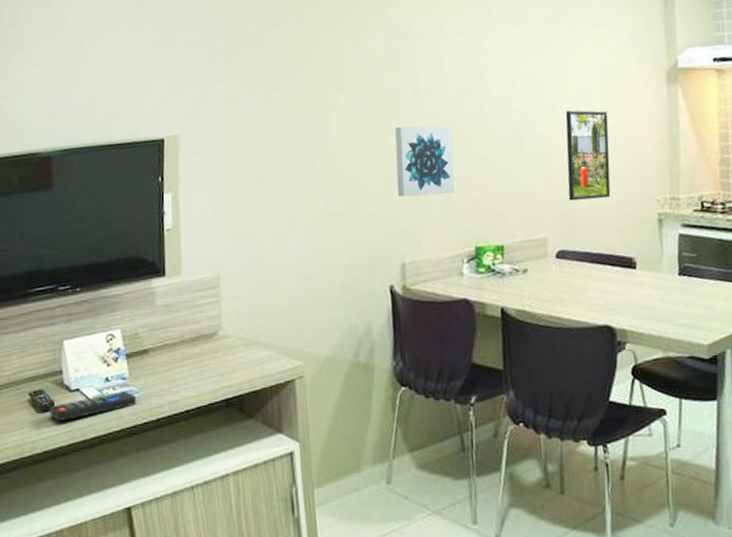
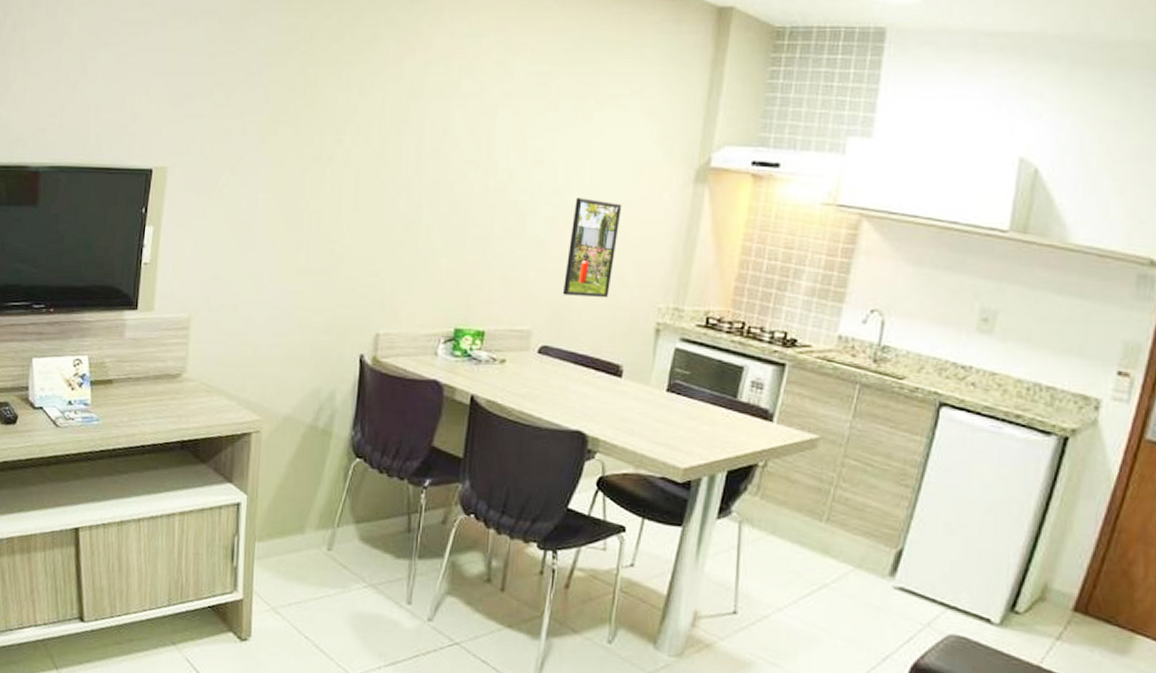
remote control: present [50,391,137,421] -> none [13,416,96,436]
wall art: present [395,126,455,197] -> none [382,189,451,269]

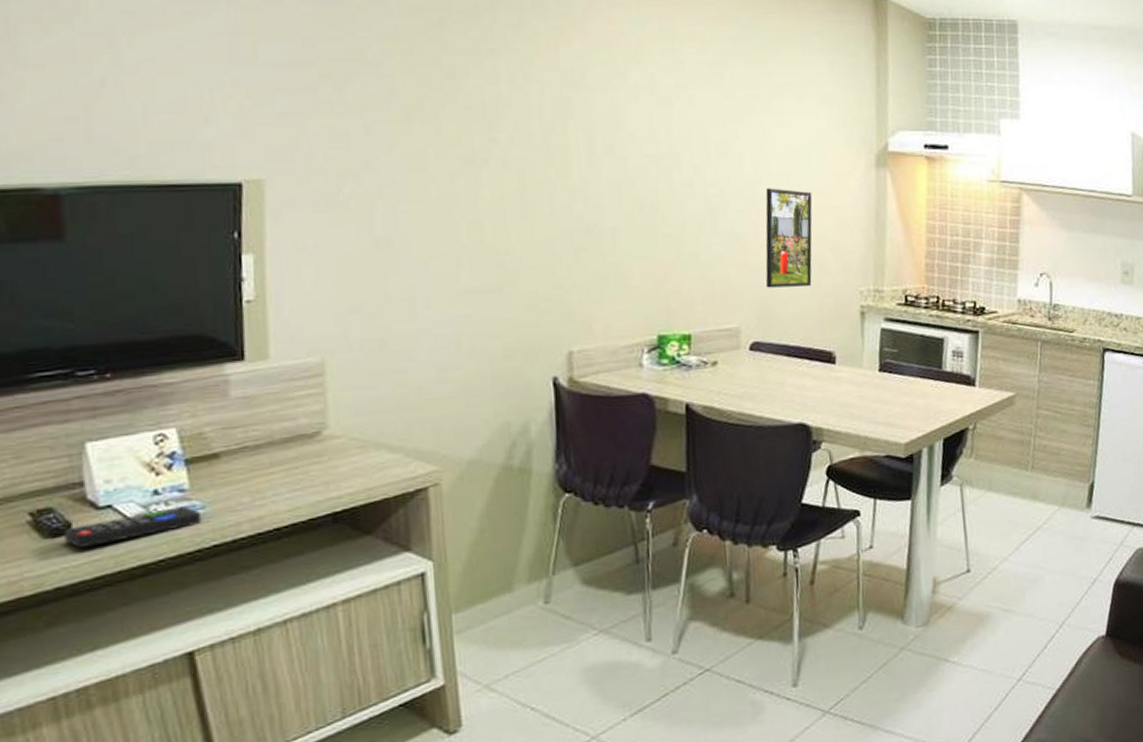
remote control: none [13,416,96,436] -> present [64,506,202,548]

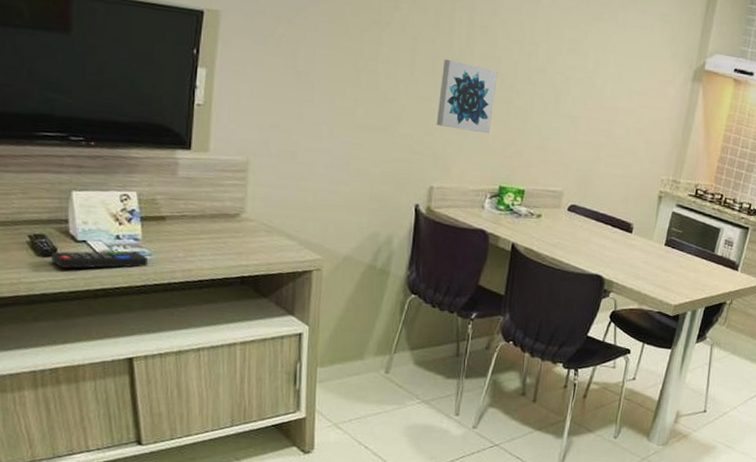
wall art: none [562,191,635,275] -> present [436,58,498,134]
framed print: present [765,188,813,288] -> none [588,83,638,168]

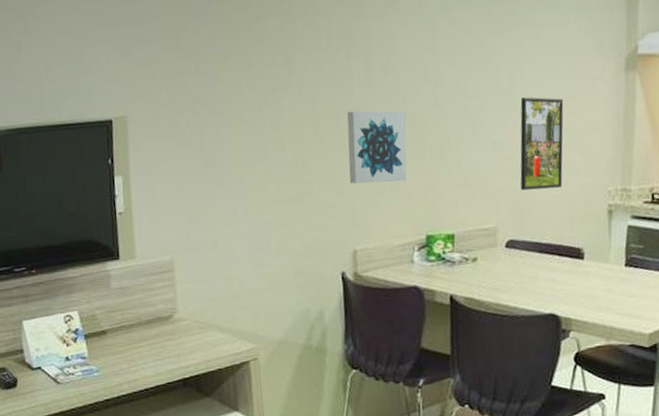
remote control: present [51,251,149,269] -> none [13,370,98,397]
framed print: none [588,83,638,168] -> present [520,97,564,191]

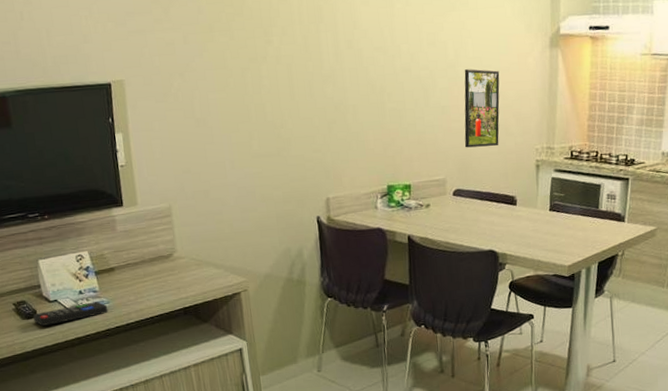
remote control: none [13,370,98,397] -> present [33,302,108,326]
wall art: present [347,110,407,184] -> none [318,78,370,142]

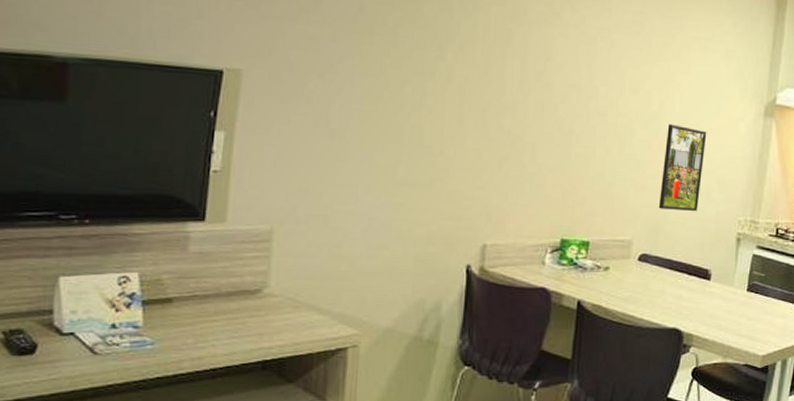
remote control: present [33,302,108,326] -> none [29,341,150,367]

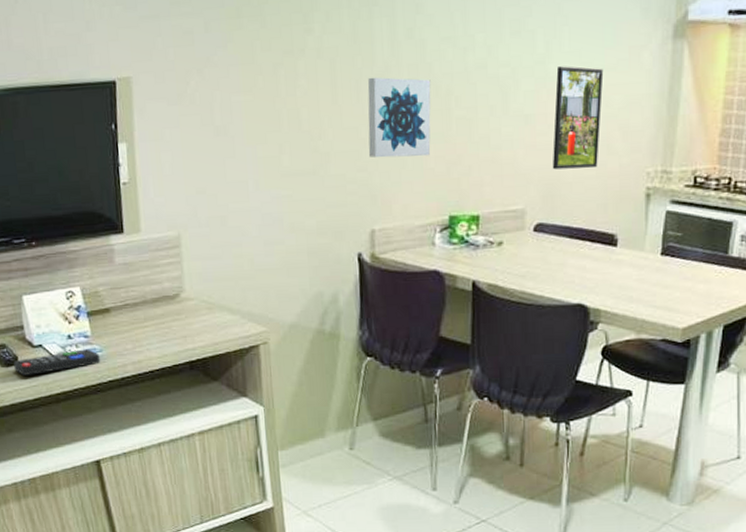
remote control: none [29,341,150,367] -> present [14,349,101,376]
wall art: none [488,107,555,184] -> present [367,77,431,158]

